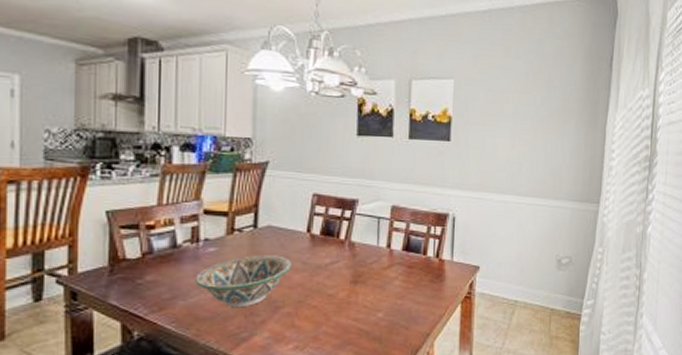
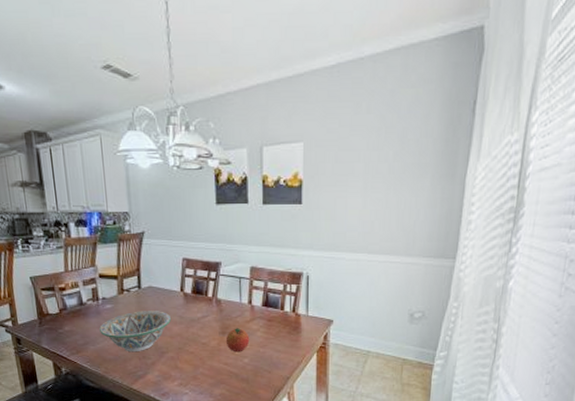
fruit: none [357,276,386,305] -> present [225,328,250,352]

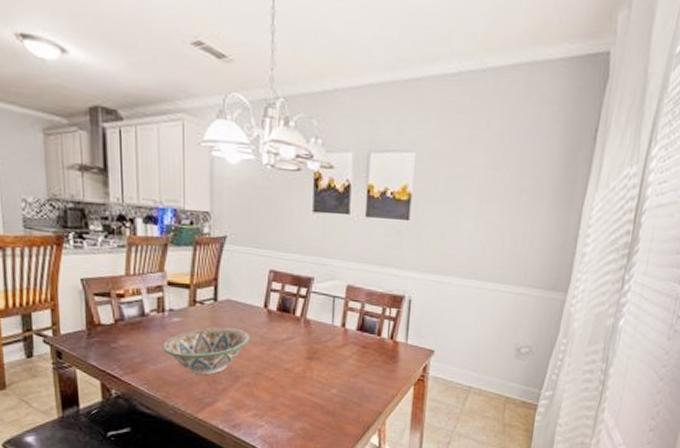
fruit: present [225,328,250,352] -> none [312,353,340,381]

